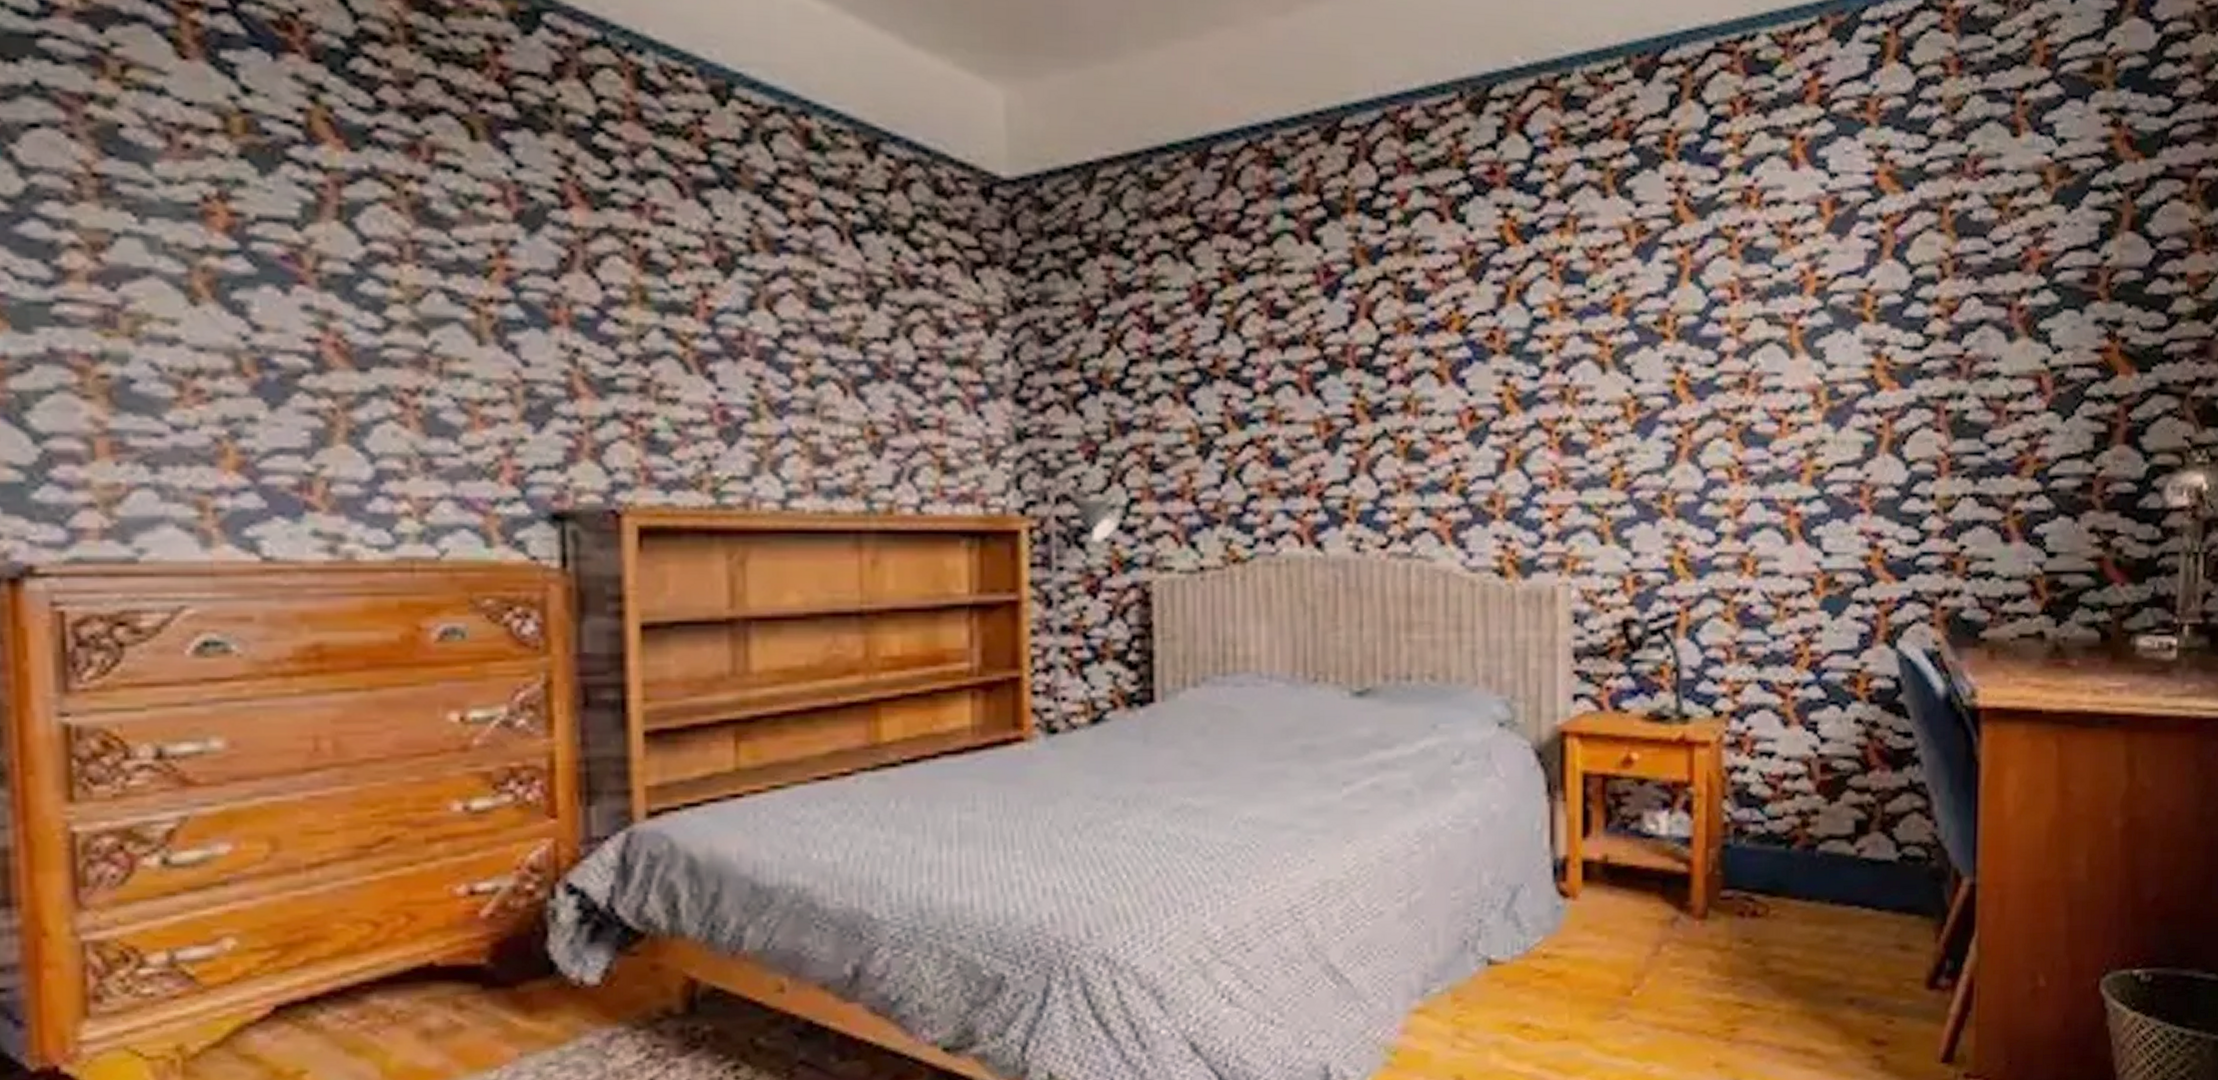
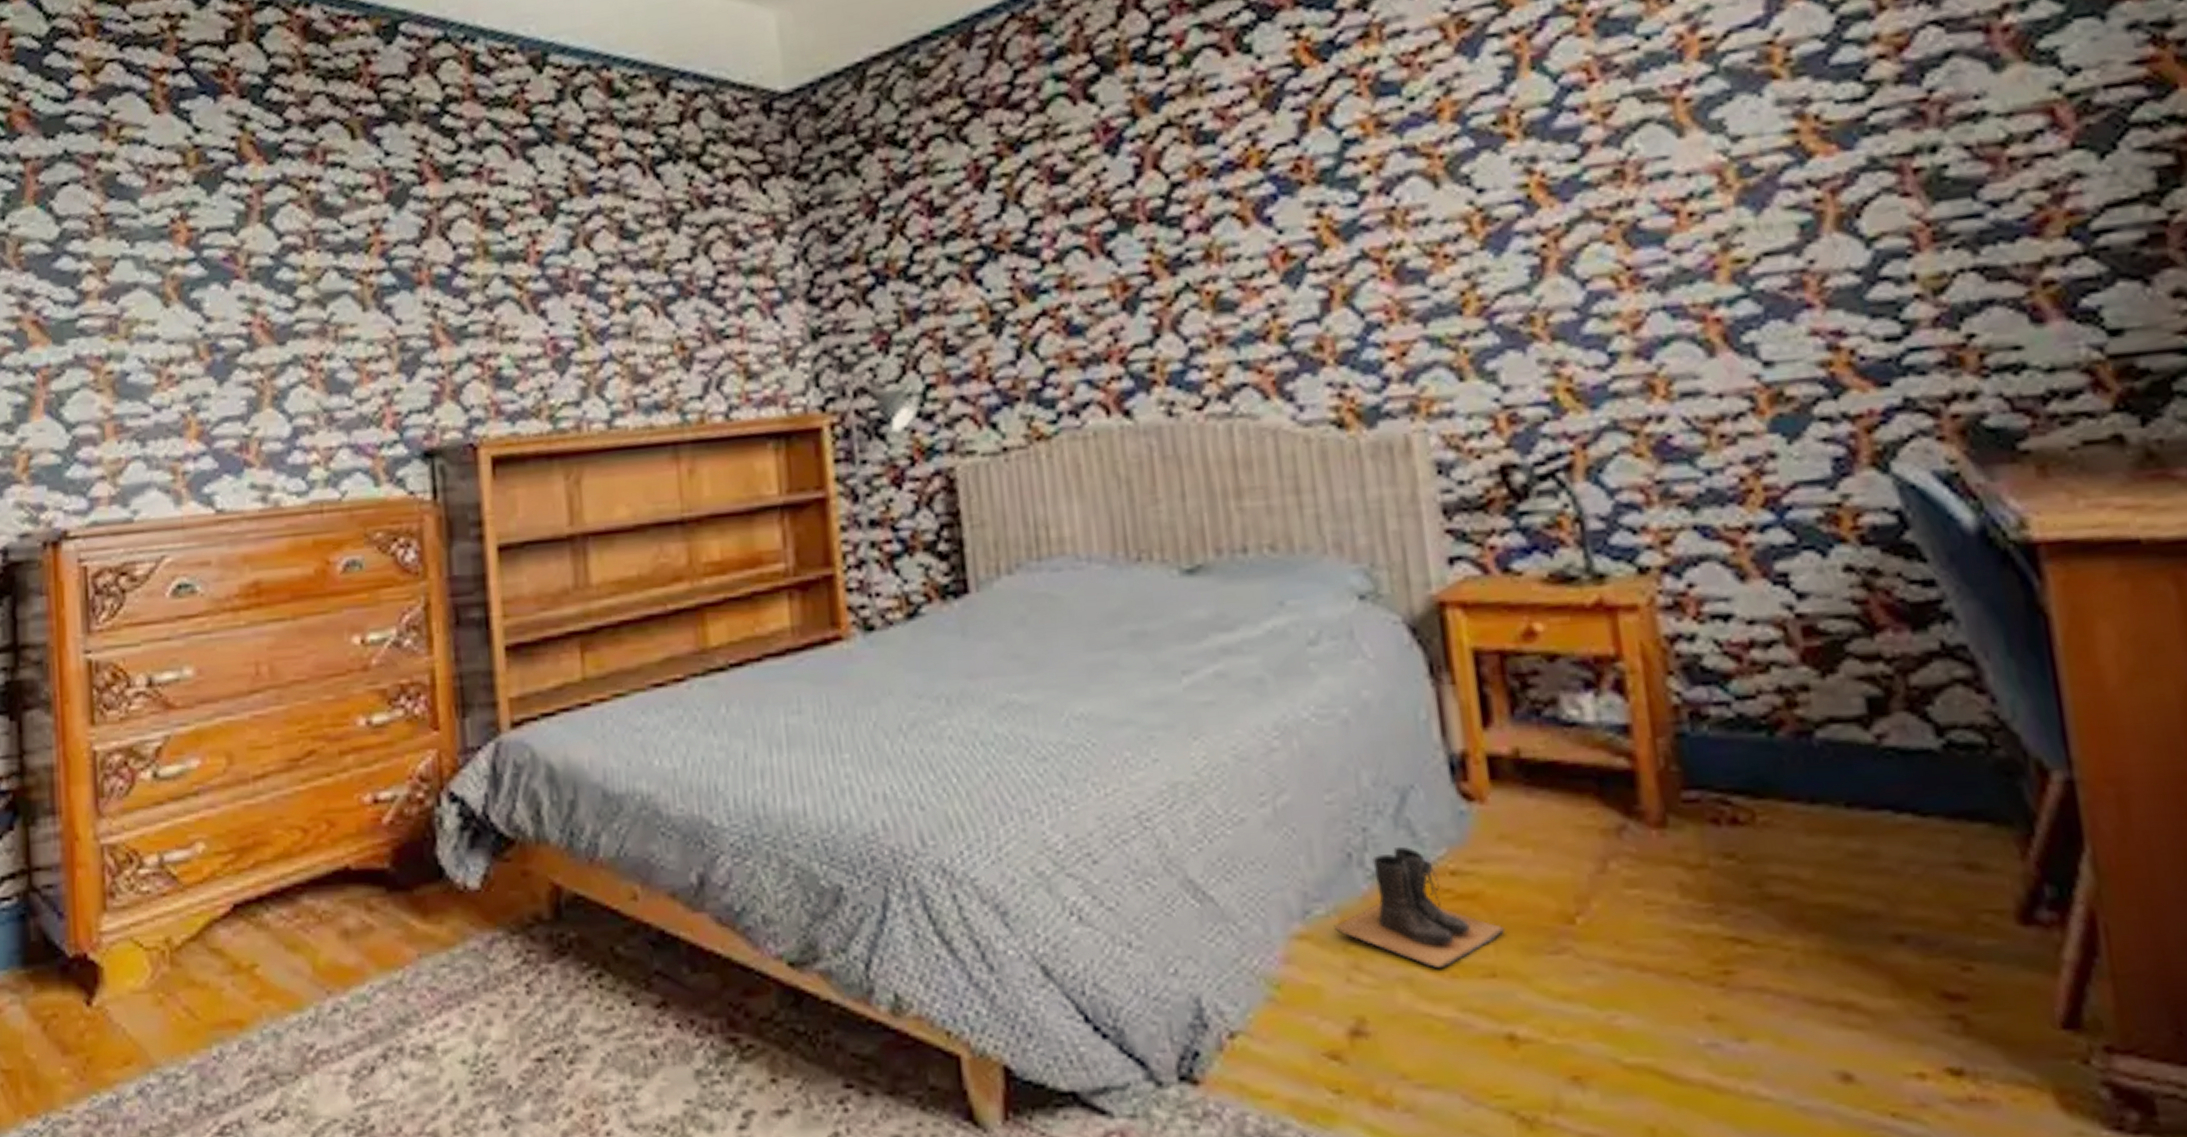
boots: none [1446,934,1580,1034] -> present [1334,846,1506,969]

